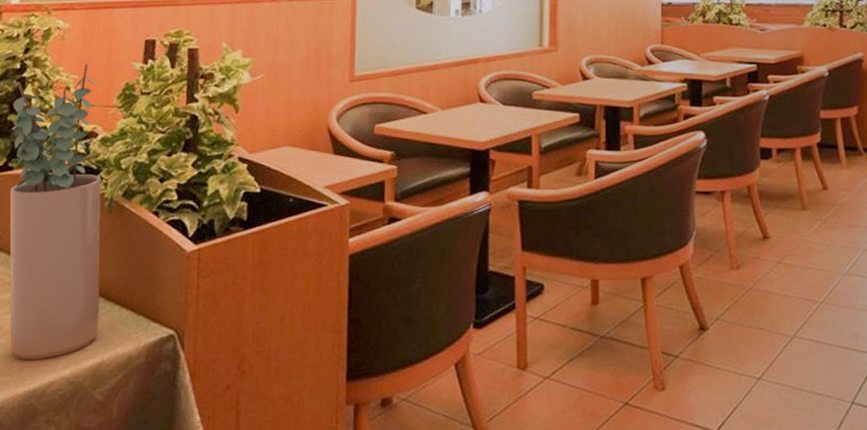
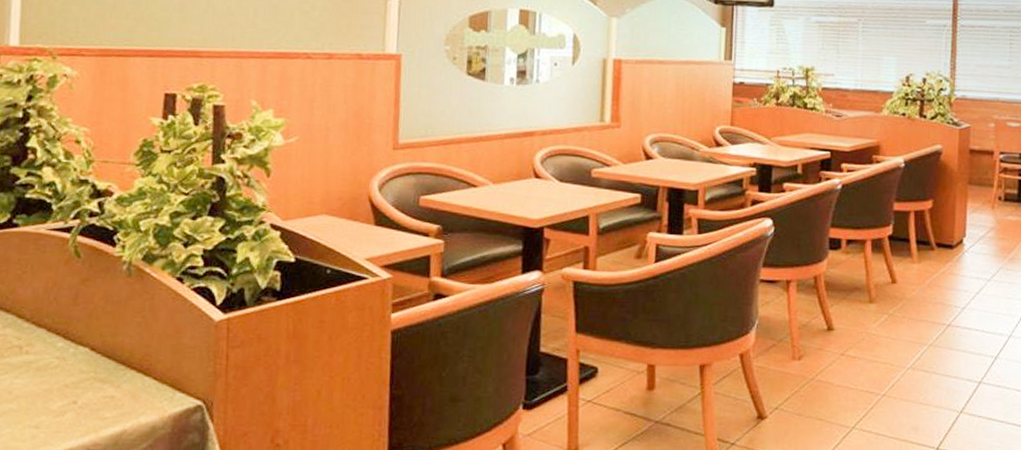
vase: present [9,64,102,361] -> none [15,116,120,427]

